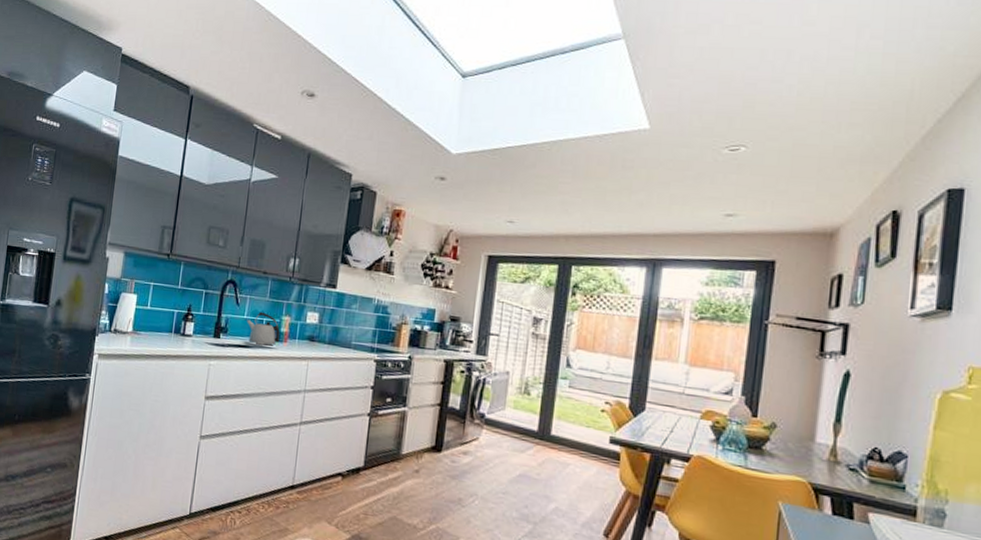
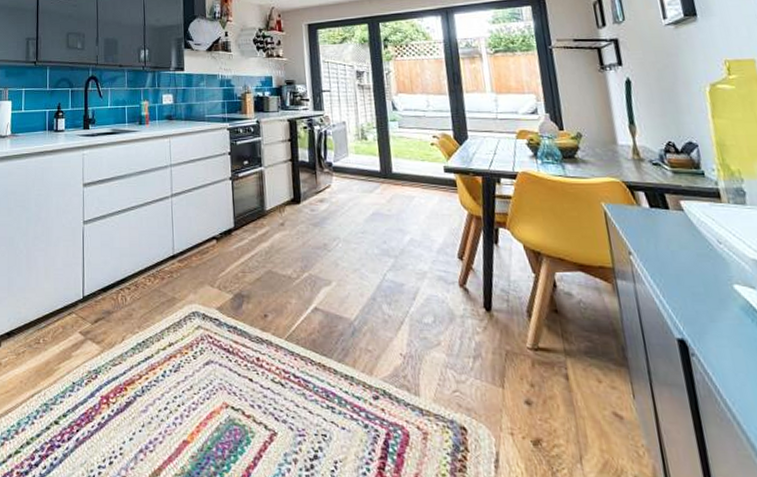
kettle: present [247,311,280,345] -> none [111,100,141,130]

